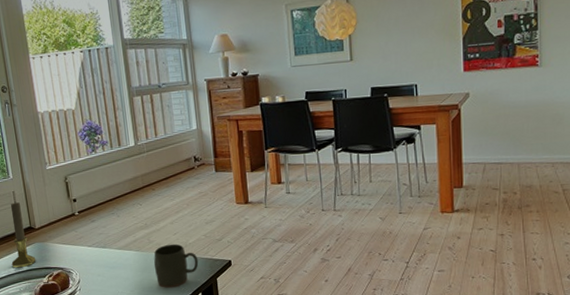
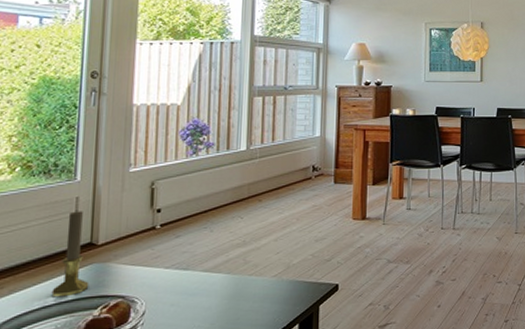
mug: present [153,243,199,288] -> none [245,264,301,319]

